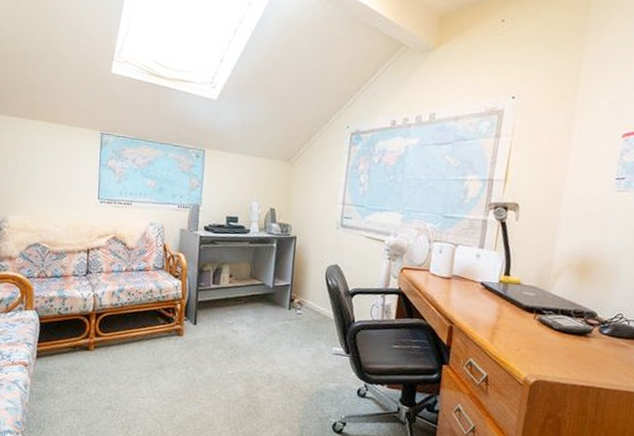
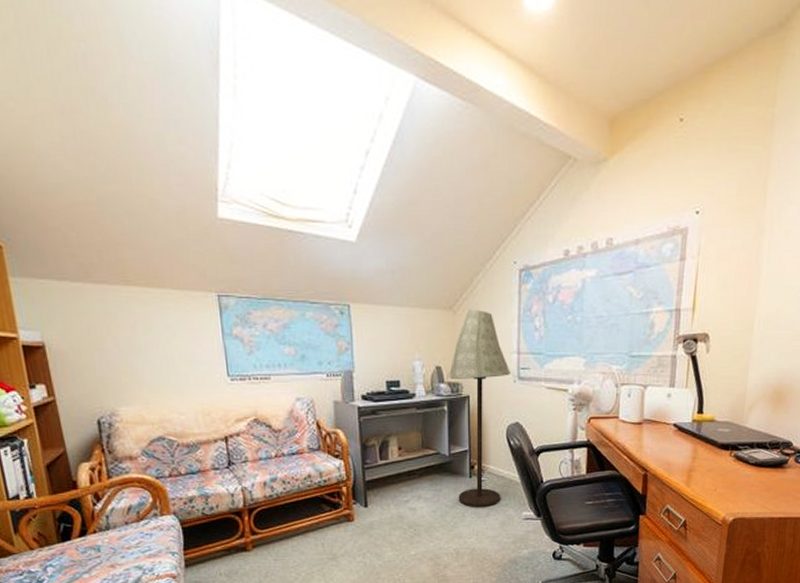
floor lamp: none [276,162,336,339] -> present [449,309,511,507]

